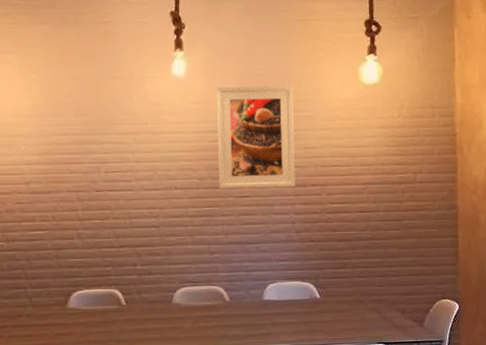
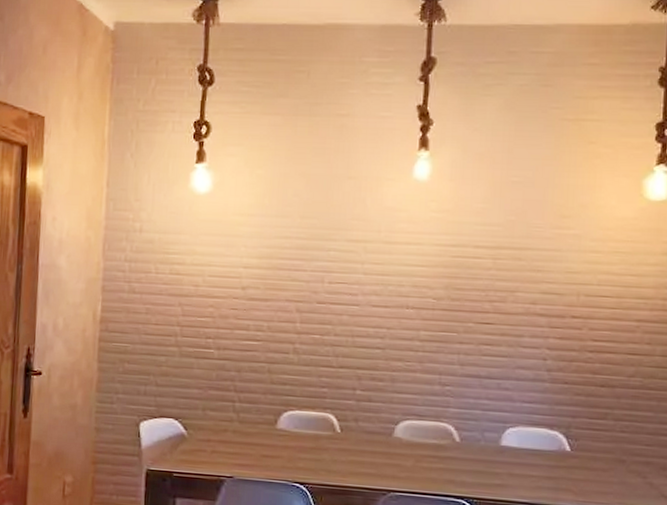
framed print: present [217,86,295,189] -> none [458,194,557,318]

